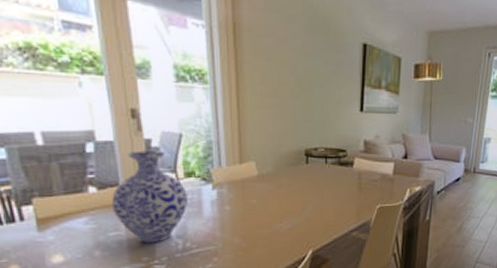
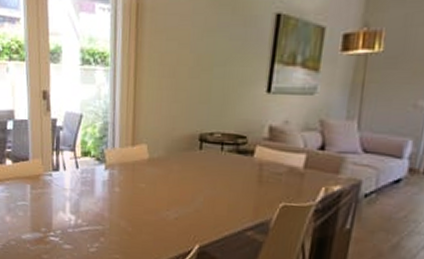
vase: present [111,150,188,243] -> none [21,129,83,216]

